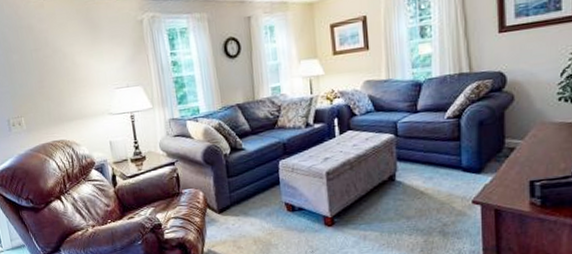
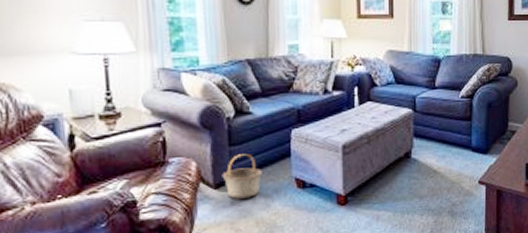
basket: none [223,183,256,222] -> present [222,154,262,199]

